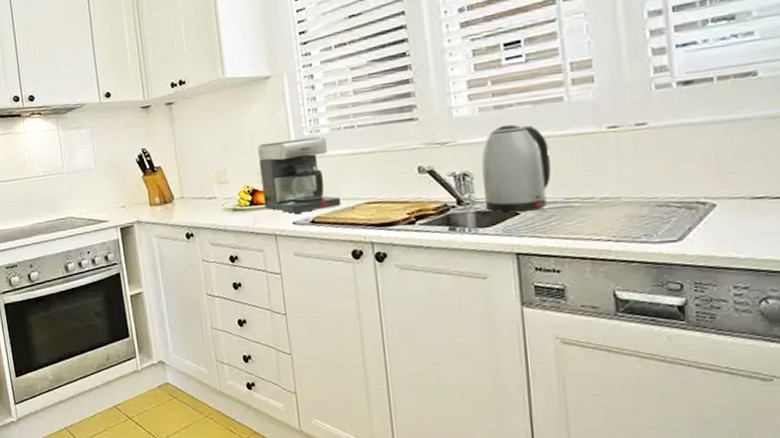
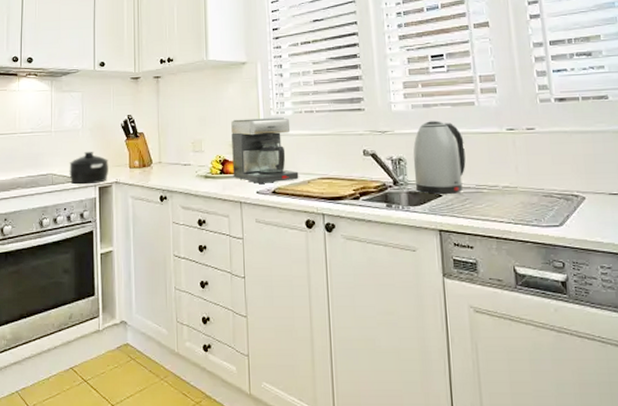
saucepan: none [86,191,129,226] -> present [69,152,108,184]

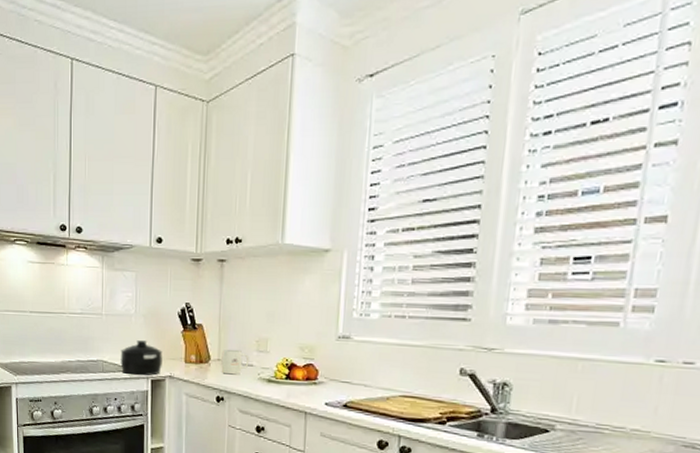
mug: none [162,151,187,175] -> present [221,349,249,375]
coffee maker: present [231,117,299,184] -> none [300,318,377,396]
kettle: present [413,121,466,194] -> none [517,341,594,431]

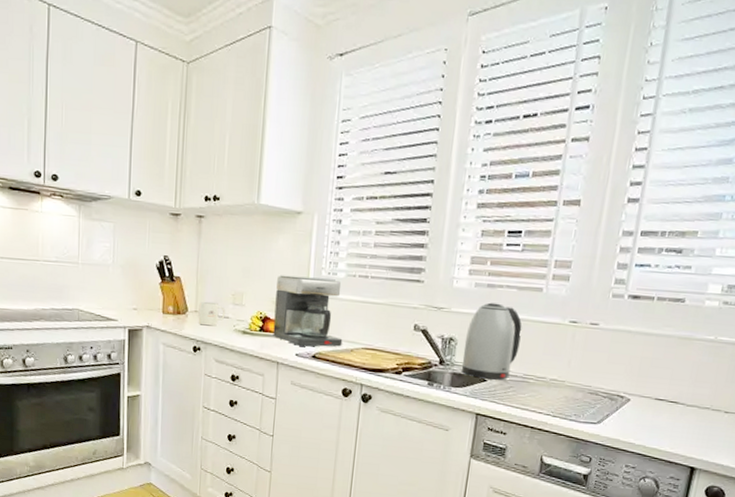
saucepan: present [120,340,162,375] -> none [97,290,140,325]
coffee maker: none [300,318,377,396] -> present [273,275,343,347]
kettle: none [517,341,594,431] -> present [461,302,522,380]

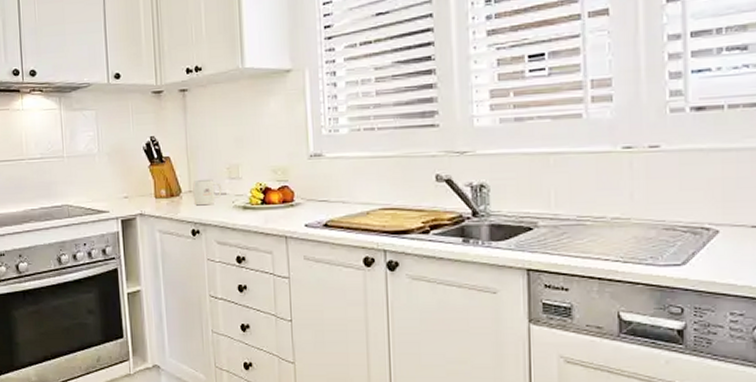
coffee maker: present [273,275,343,347] -> none [274,137,356,215]
kettle: present [461,302,522,380] -> none [498,138,566,227]

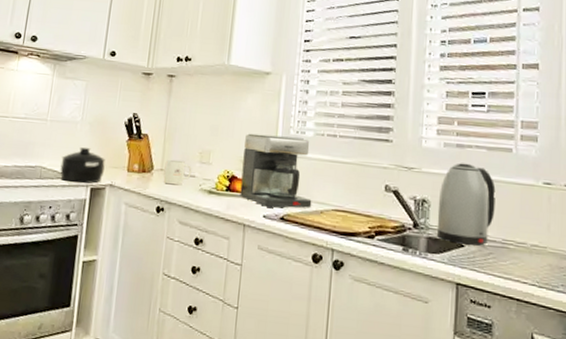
saucepan: none [86,180,132,216] -> present [60,147,105,183]
coffee maker: none [274,137,356,215] -> present [240,133,312,209]
kettle: none [498,138,566,227] -> present [436,163,496,245]

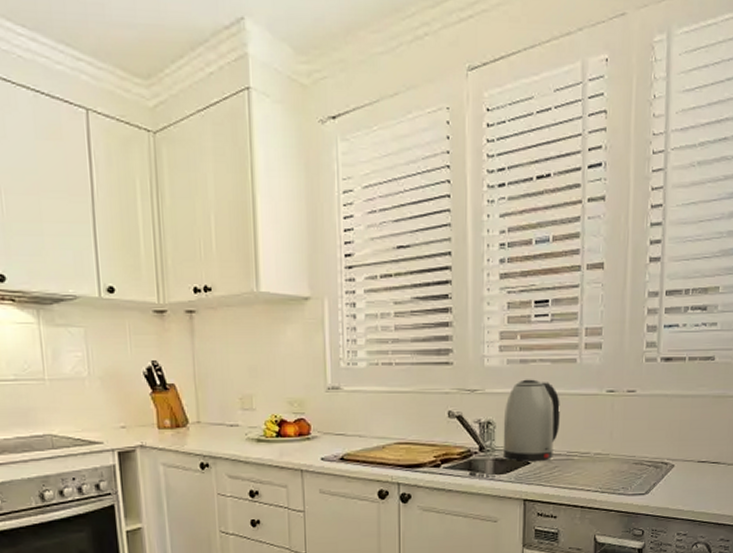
saucepan: present [60,147,105,183] -> none [74,407,130,448]
mug: present [163,159,192,185] -> none [201,409,234,438]
coffee maker: present [240,133,312,209] -> none [290,370,372,449]

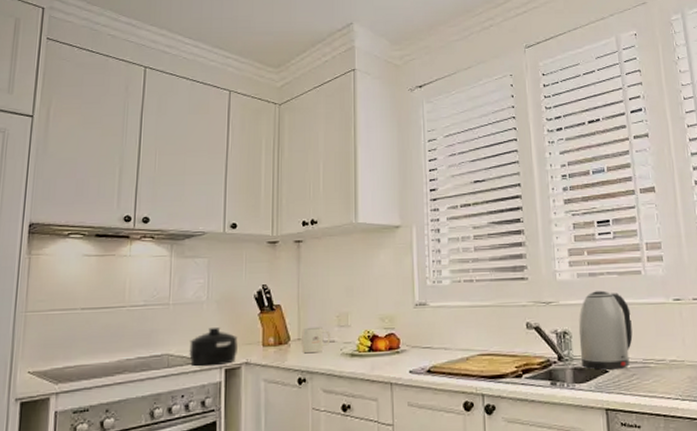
saucepan: none [74,407,130,448] -> present [189,328,238,366]
mug: none [201,409,234,438] -> present [302,326,331,354]

